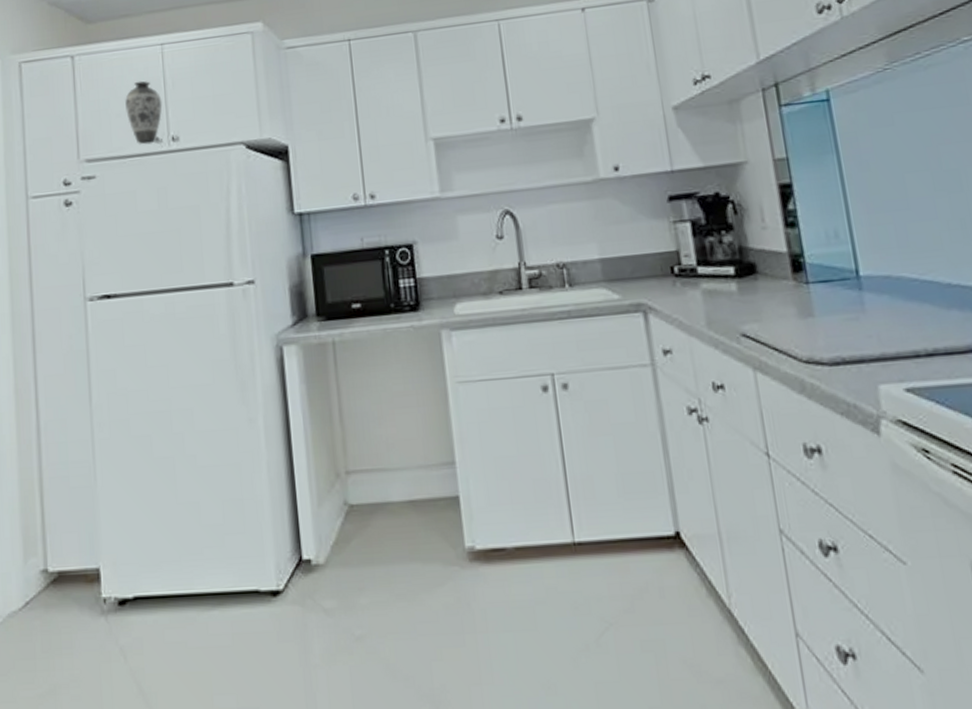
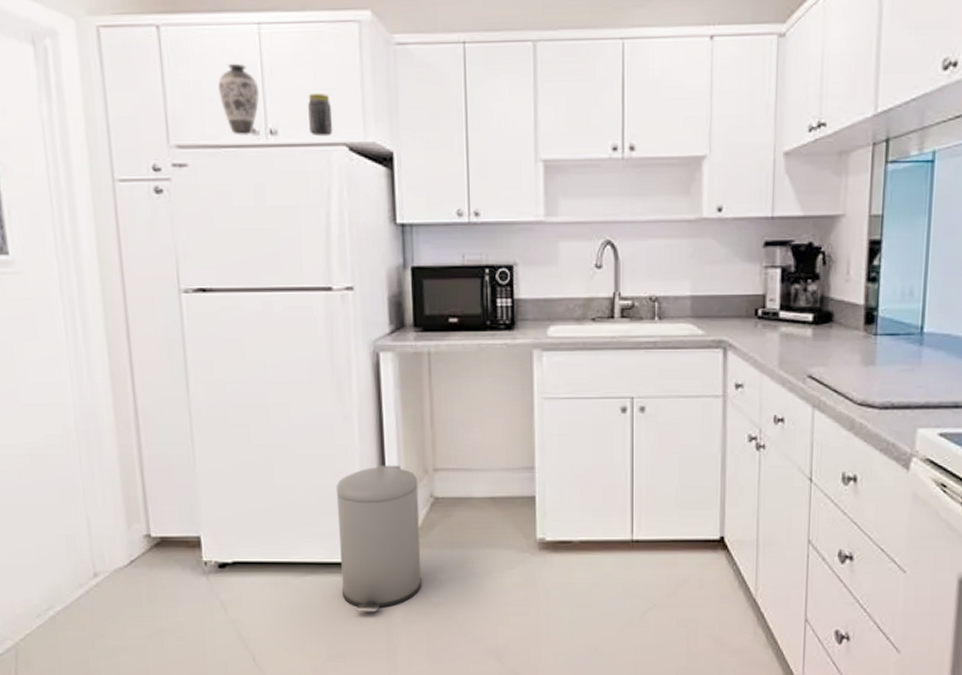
jar: none [207,98,231,139] -> present [308,92,333,137]
pedal bin: none [242,470,341,653] -> present [336,465,422,613]

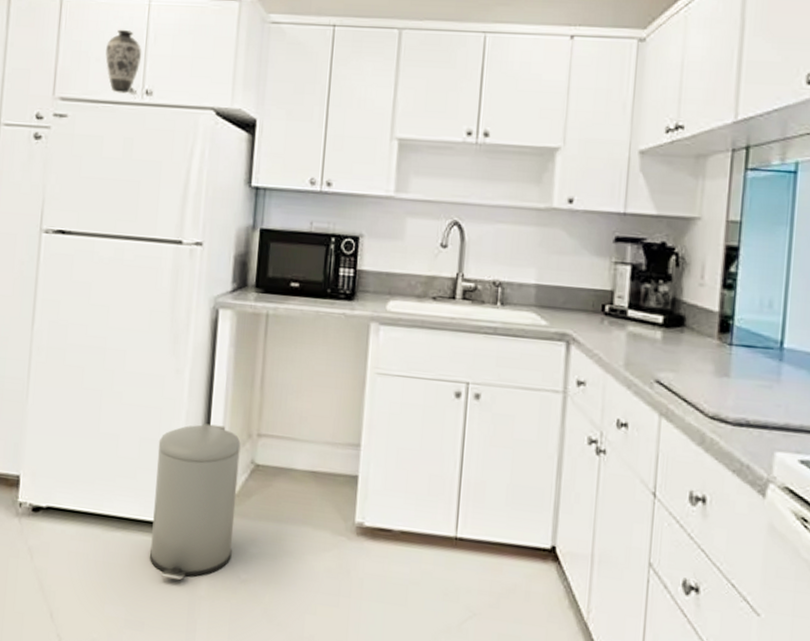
jar: present [308,92,333,137] -> none [182,60,206,101]

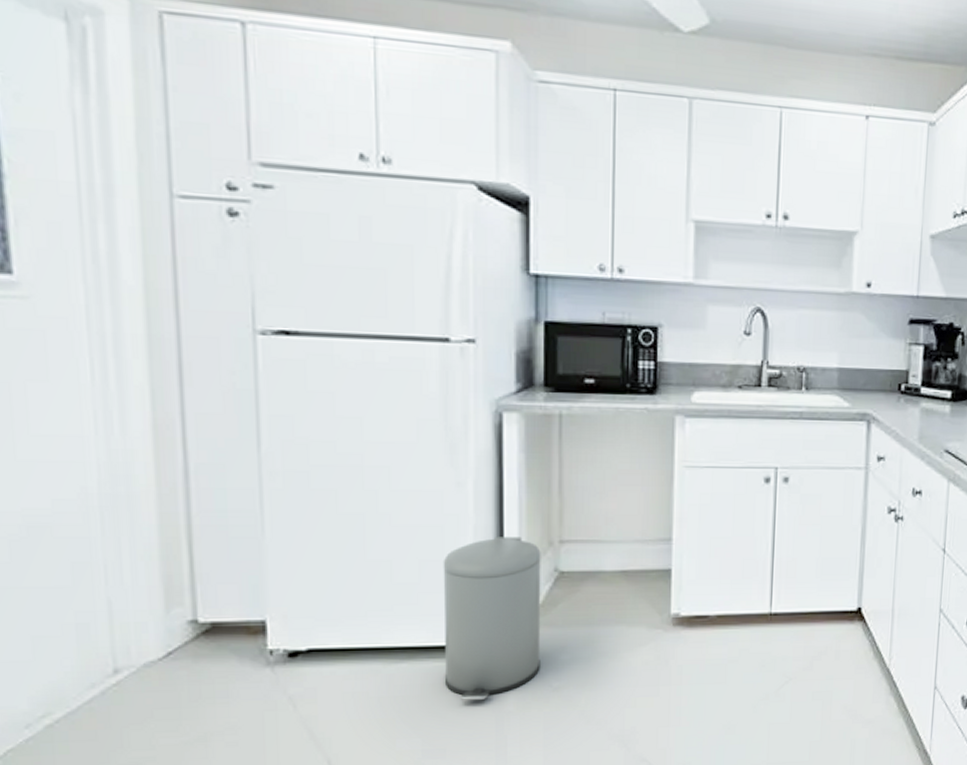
decorative vase: present [105,29,142,94] -> none [319,77,372,161]

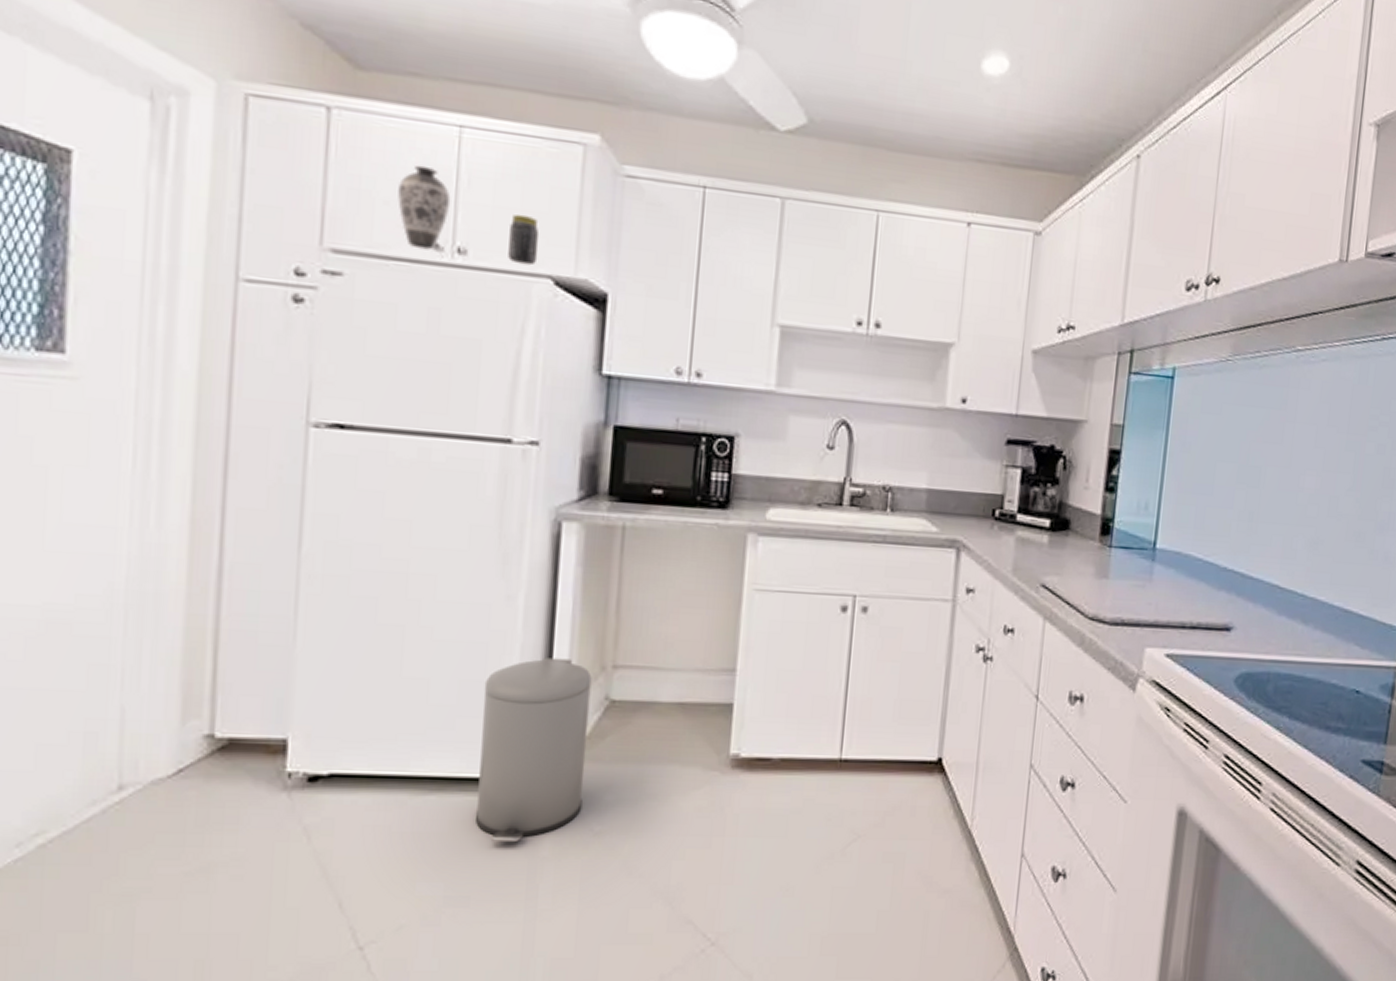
decorative vase: none [319,77,372,161] -> present [397,164,451,251]
jar: none [431,122,460,172] -> present [508,214,540,266]

